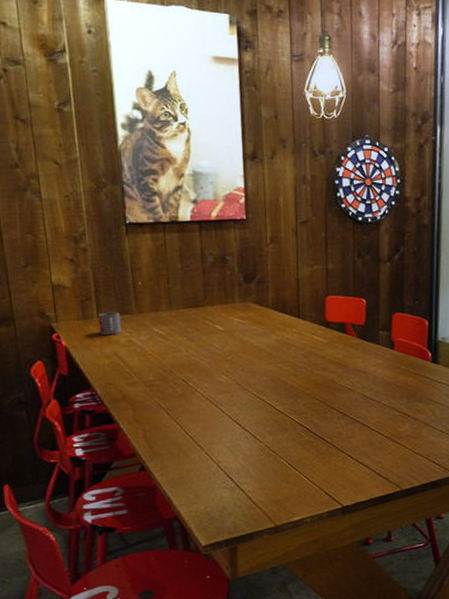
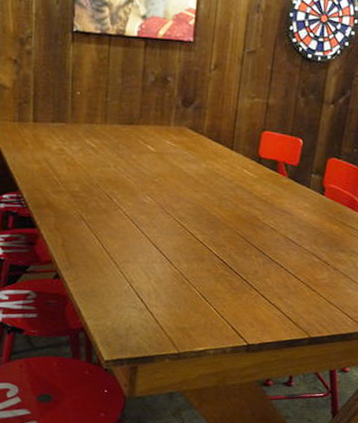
mug: present [98,311,122,336] -> none [33,117,56,142]

